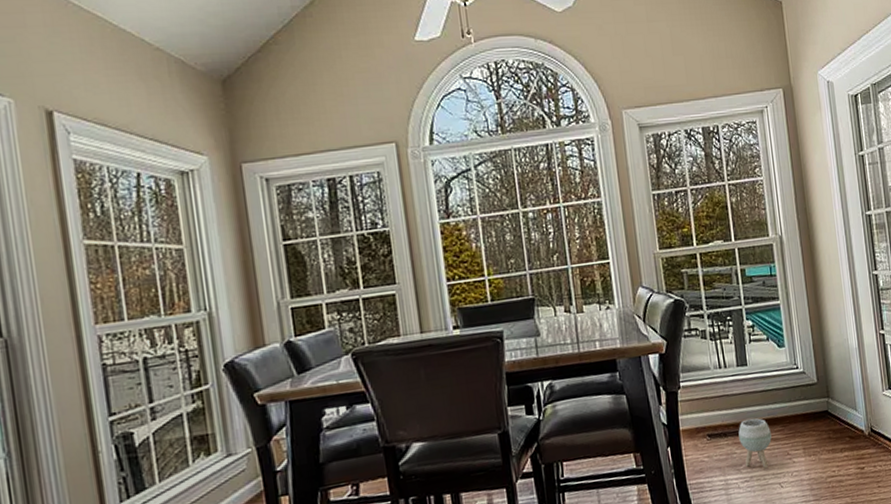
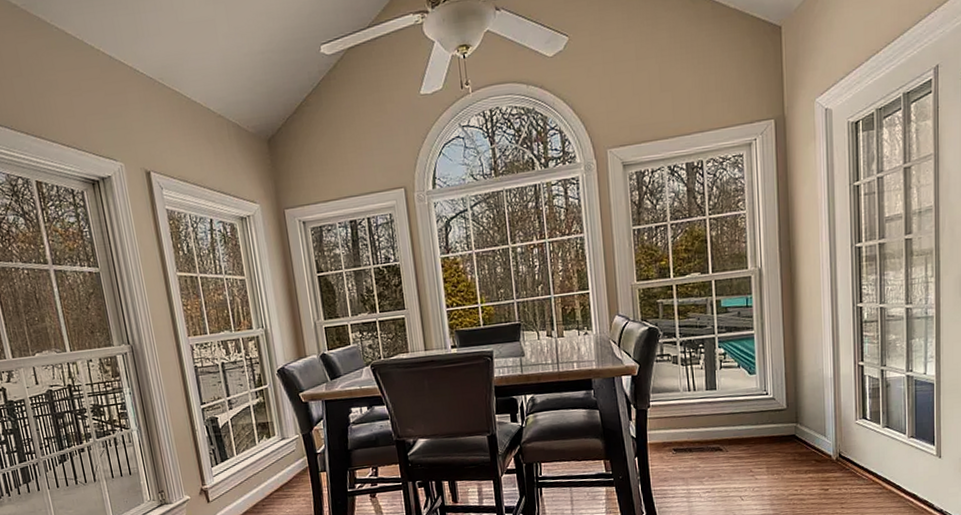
planter: present [738,418,772,469] -> none [703,437,736,483]

